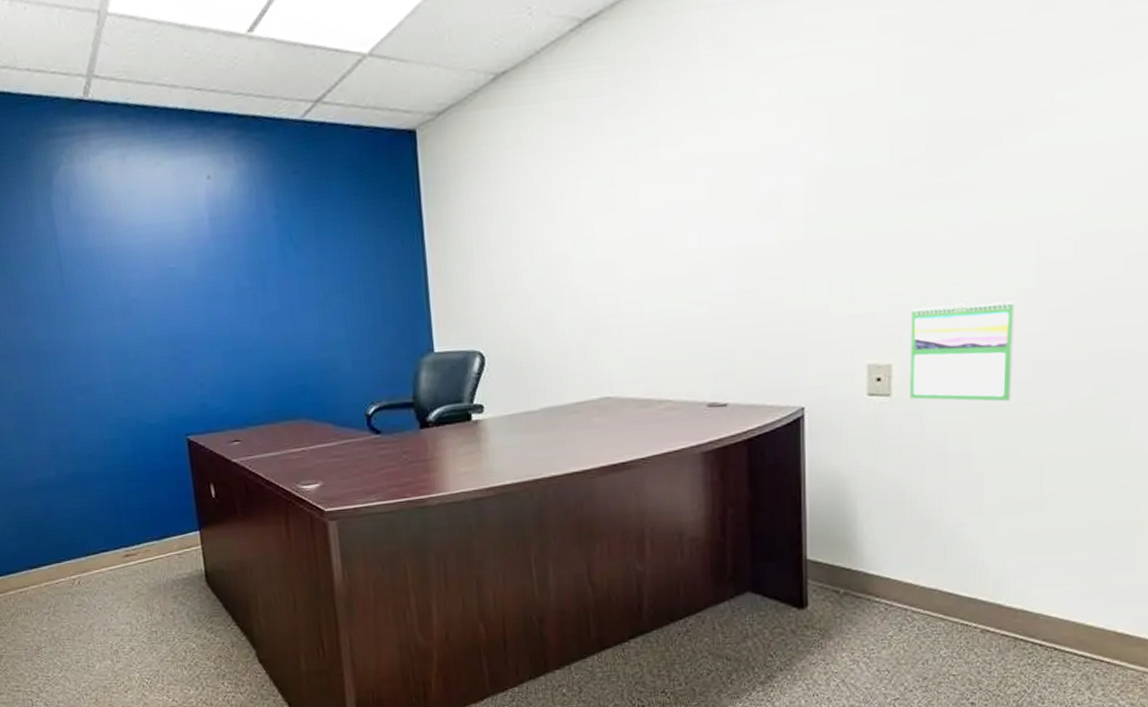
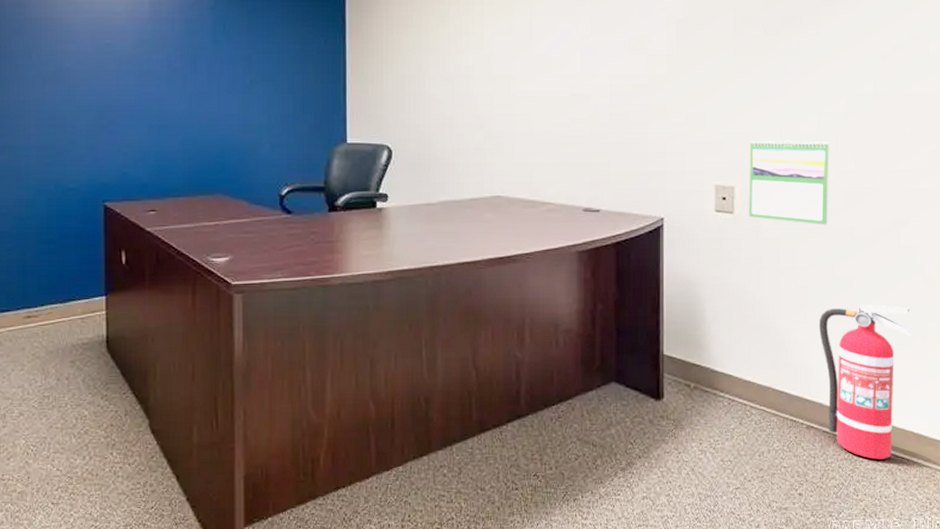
fire extinguisher: none [997,490,1120,664] -> present [818,305,913,460]

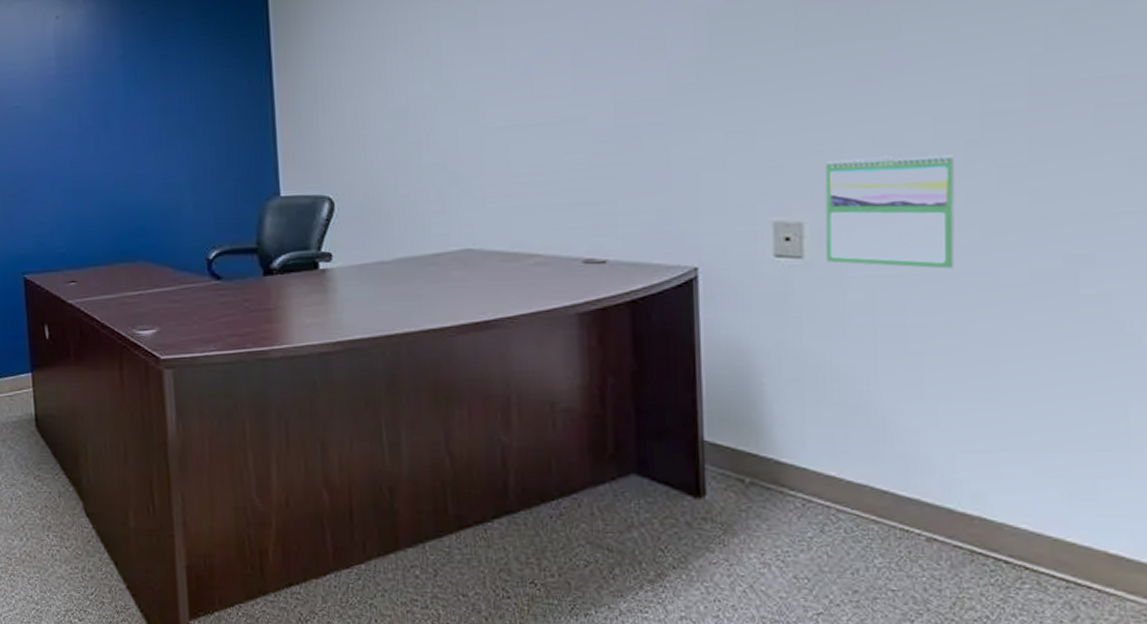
fire extinguisher: present [818,305,913,460] -> none [942,376,1105,588]

